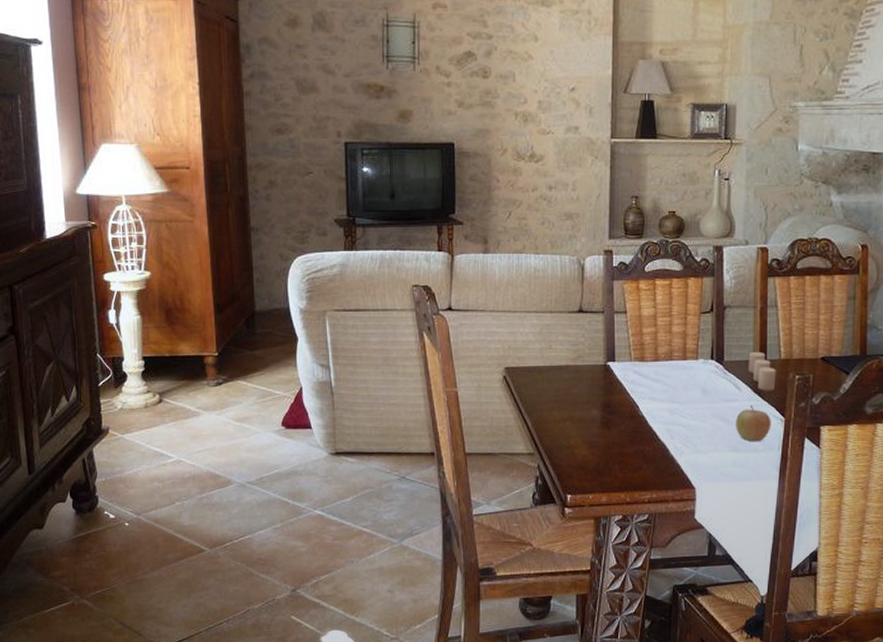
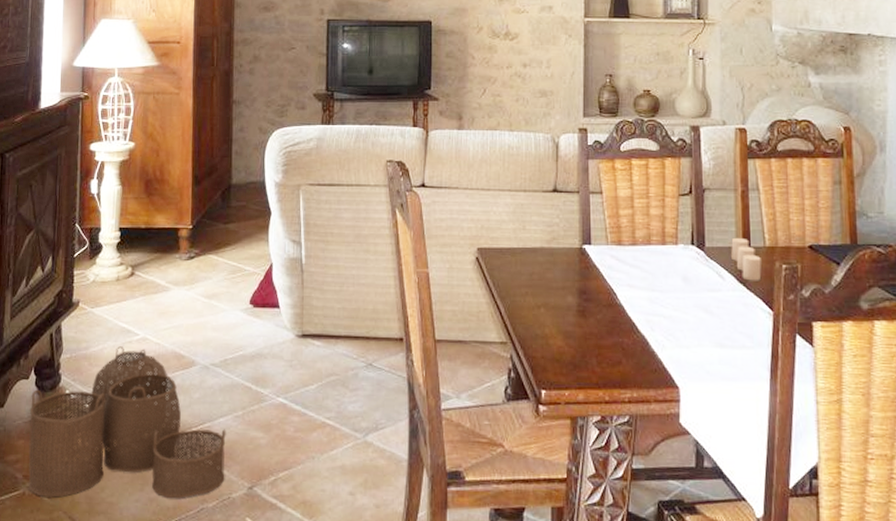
woven basket: none [69,469,269,606] -> present [28,346,226,498]
fruit: present [736,405,771,441] -> none [720,296,759,336]

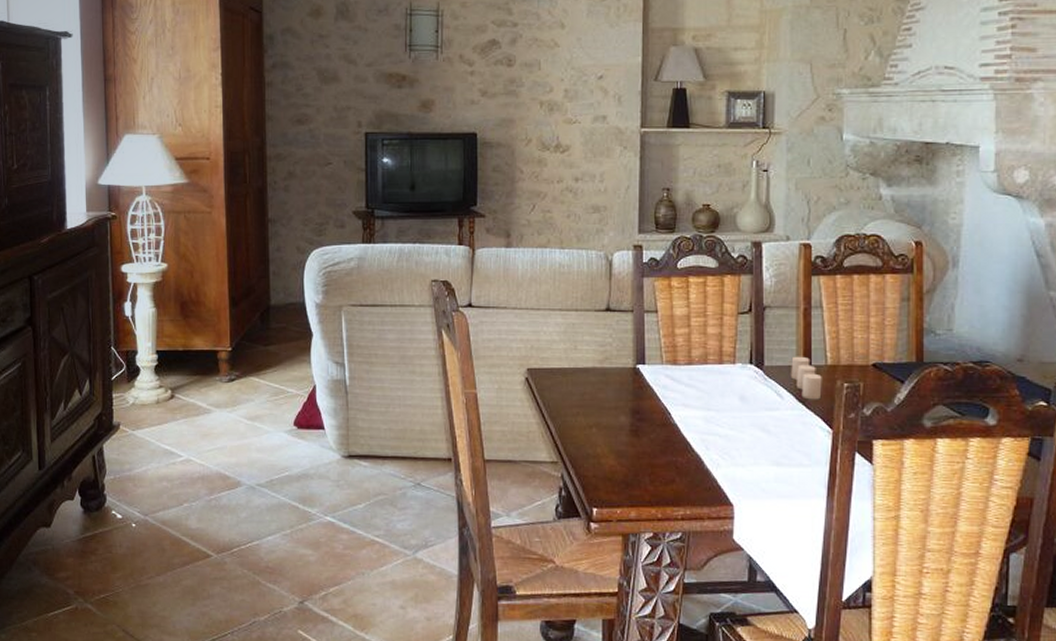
woven basket: present [28,346,226,498] -> none [76,468,276,612]

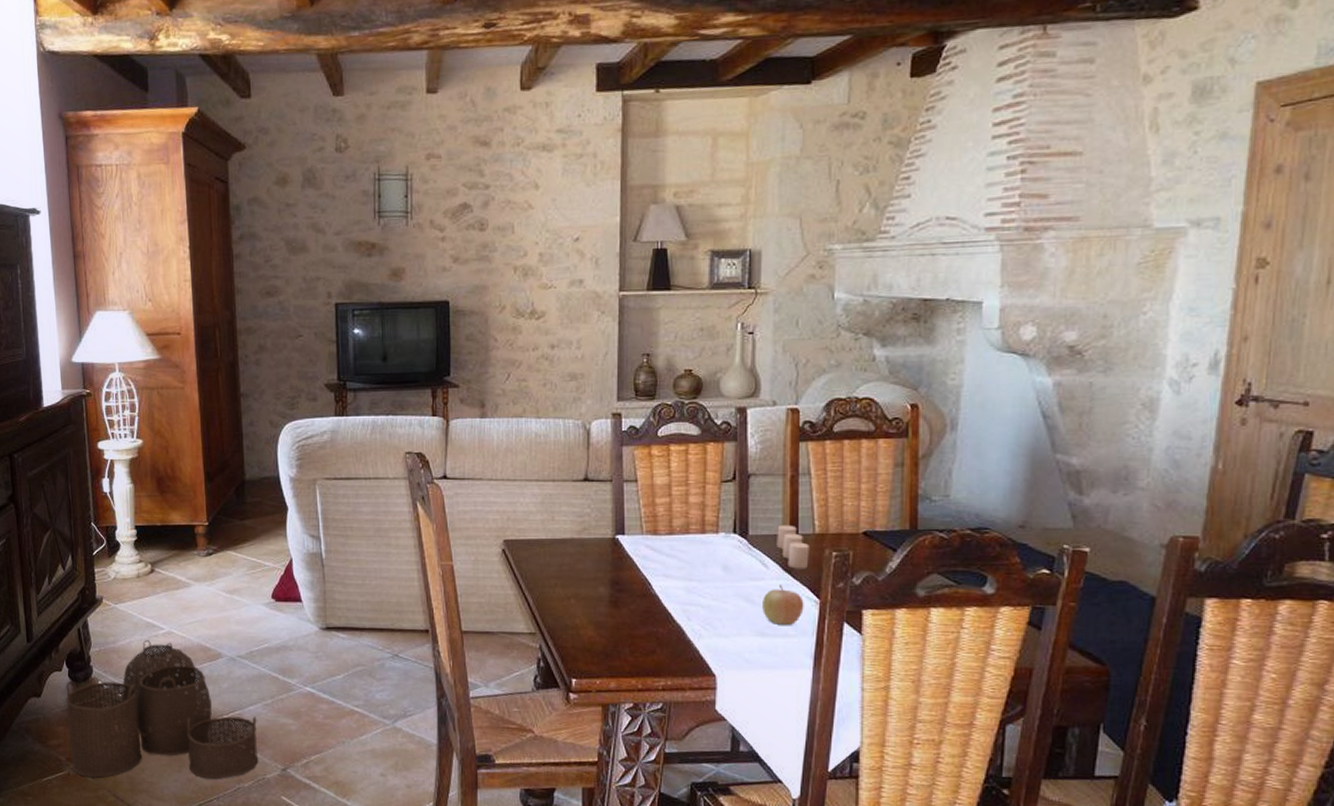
woven basket: none [76,468,276,612] -> present [65,640,259,779]
fruit: none [778,415,817,455] -> present [763,585,804,625]

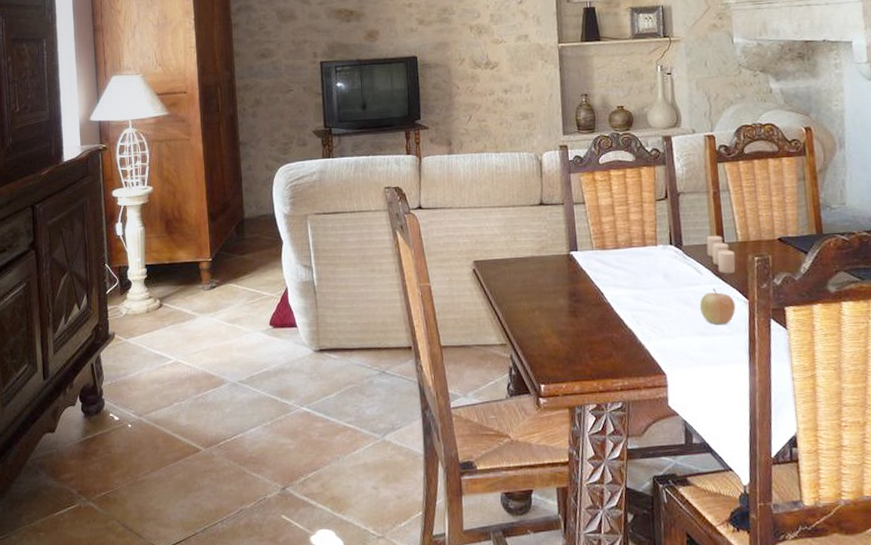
woven basket: present [65,640,259,779] -> none [78,371,260,509]

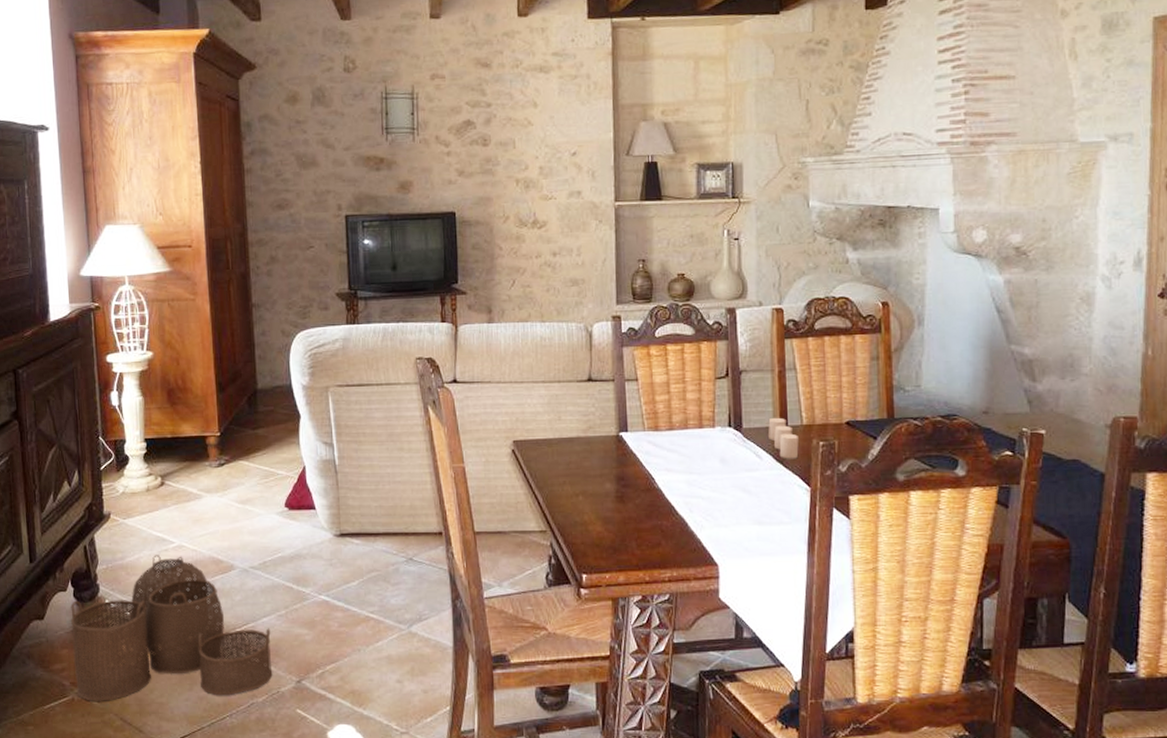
woven basket: none [78,371,260,509] -> present [70,555,273,701]
fruit: present [700,288,736,324] -> none [758,475,796,513]

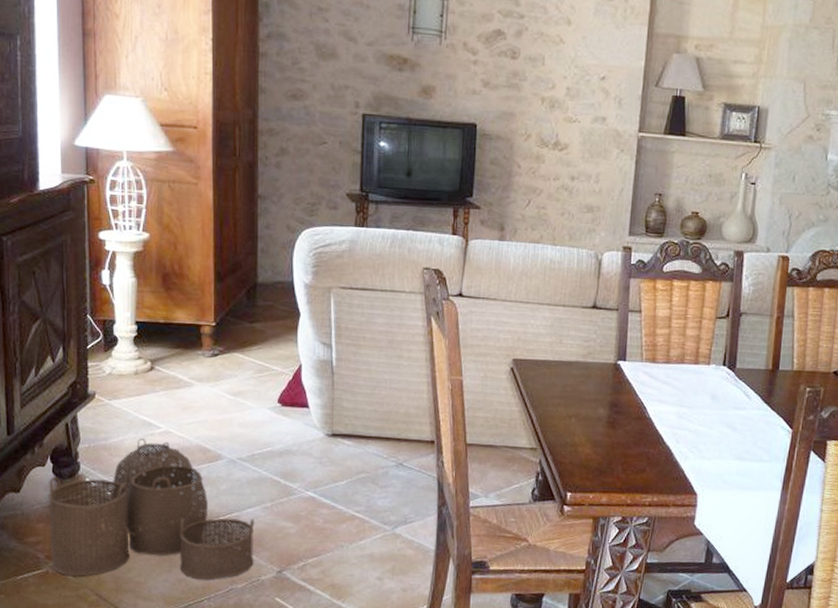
candle: present [768,417,799,459] -> none [759,360,788,402]

